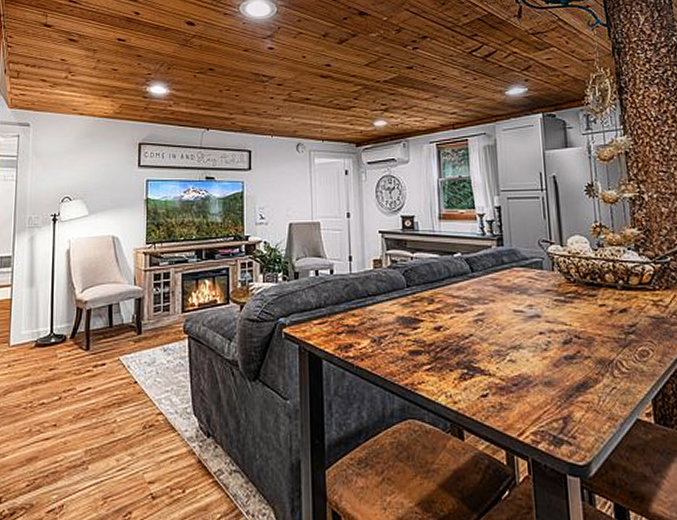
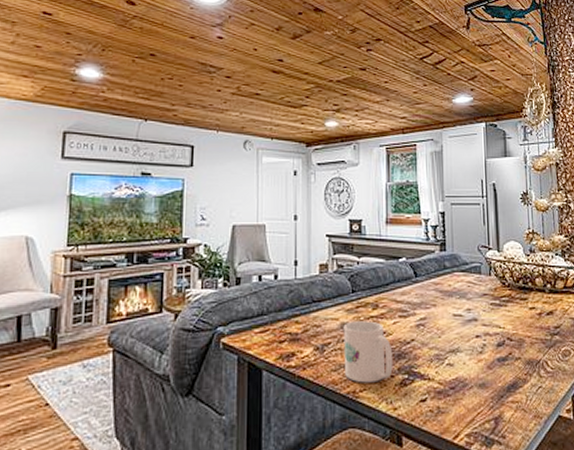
mug: none [399,315,452,376] -> present [343,321,393,383]

